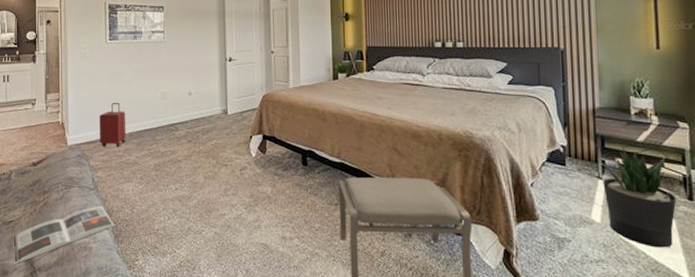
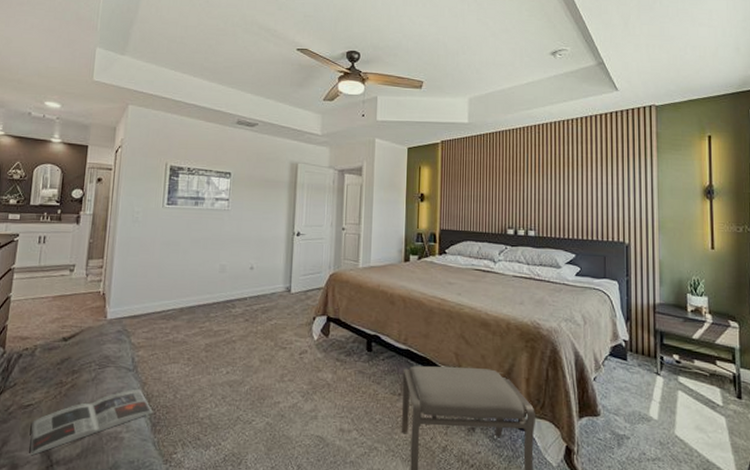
suitcase: present [100,103,126,147] -> none [145,274,178,323]
planter: present [601,148,677,248] -> none [659,344,727,447]

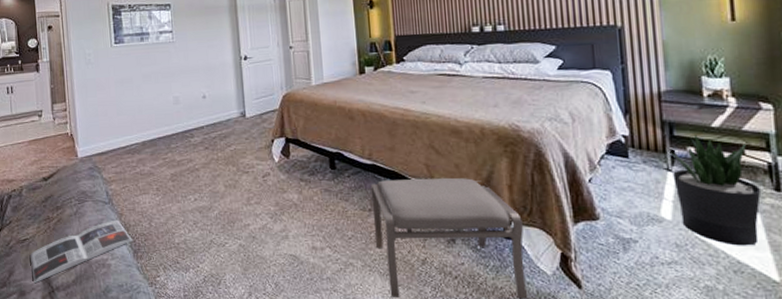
planter: none [659,344,727,447] -> present [669,135,762,246]

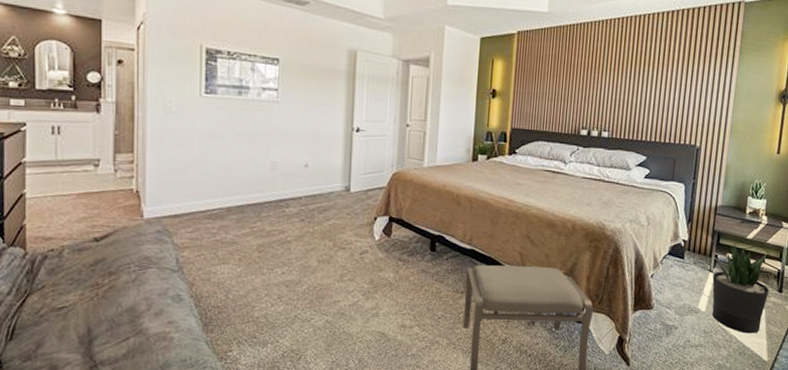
magazine: present [30,219,133,284] -> none [68,289,204,357]

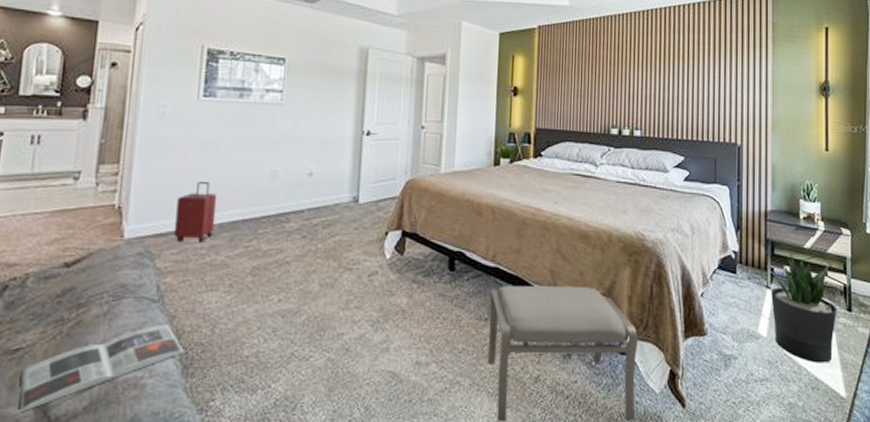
magazine: none [68,289,204,357] -> present [20,323,184,413]
suitcase: none [188,170,224,223] -> present [174,182,218,243]

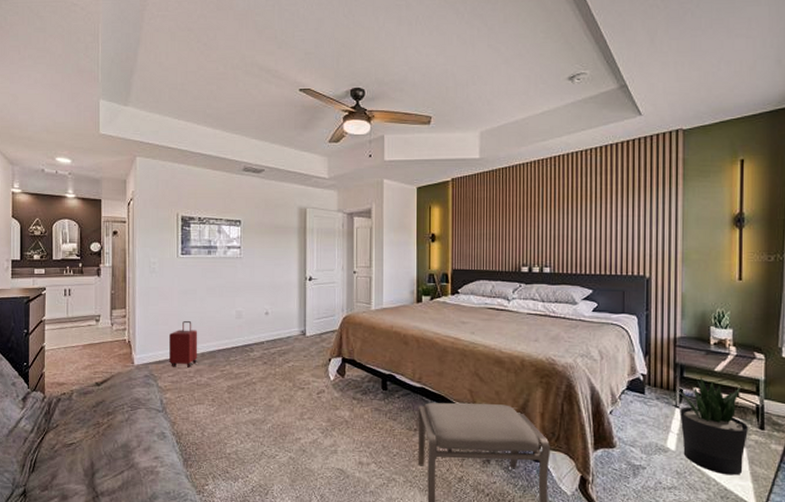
magazine: present [20,323,184,413] -> none [76,428,184,488]

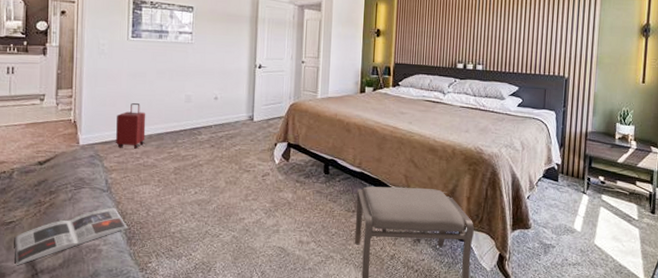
magazine: none [76,428,184,488] -> present [15,207,128,266]
planter: present [679,377,749,476] -> none [586,167,643,253]

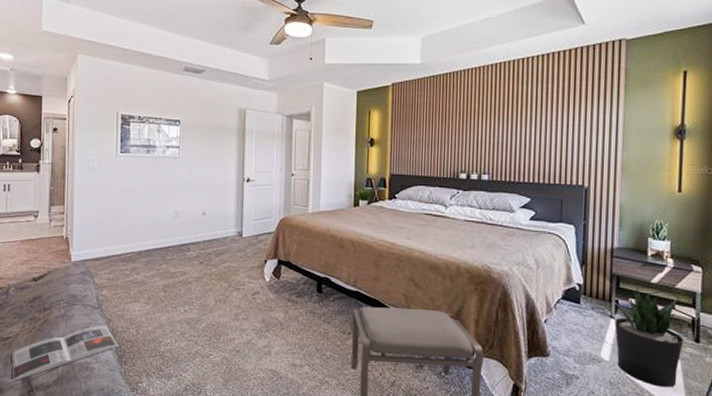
suitcase: present [116,103,146,149] -> none [106,219,135,265]
planter: none [586,167,643,253] -> present [614,288,684,388]

